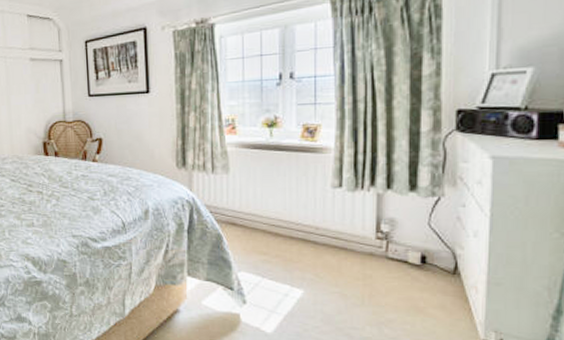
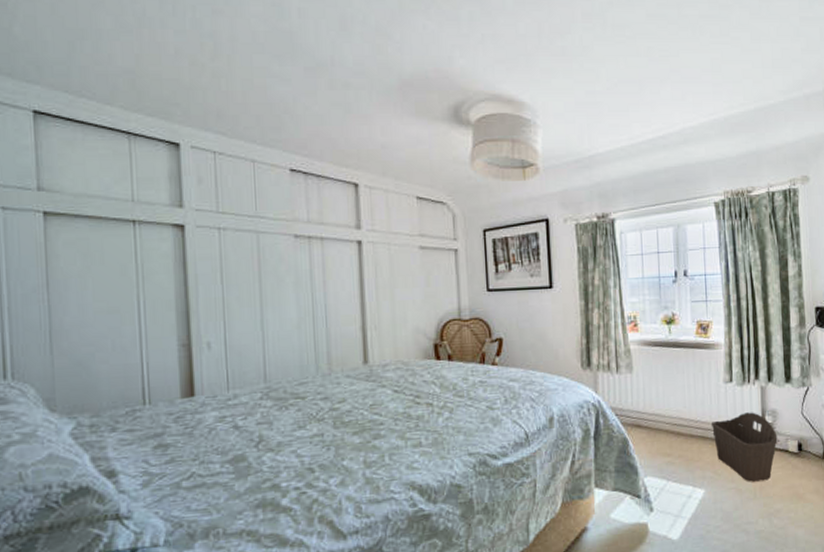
wicker basket: none [314,219,395,289] -> present [711,412,778,482]

